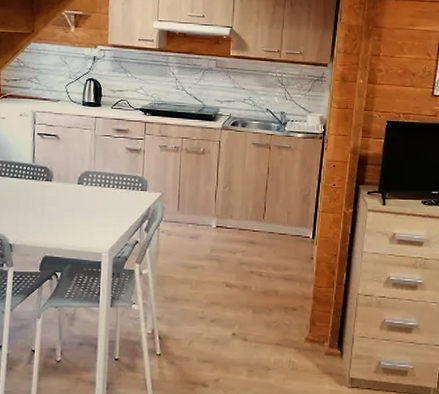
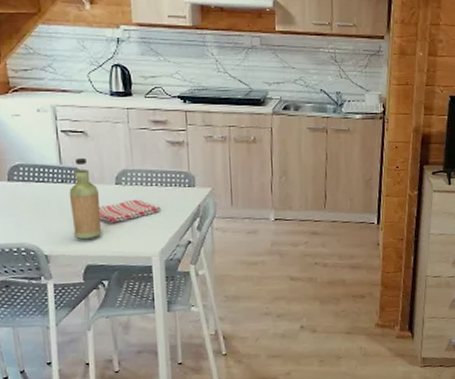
bottle: none [37,158,62,231] -> present [69,157,102,239]
dish towel: none [59,198,115,219] -> present [98,199,161,223]

